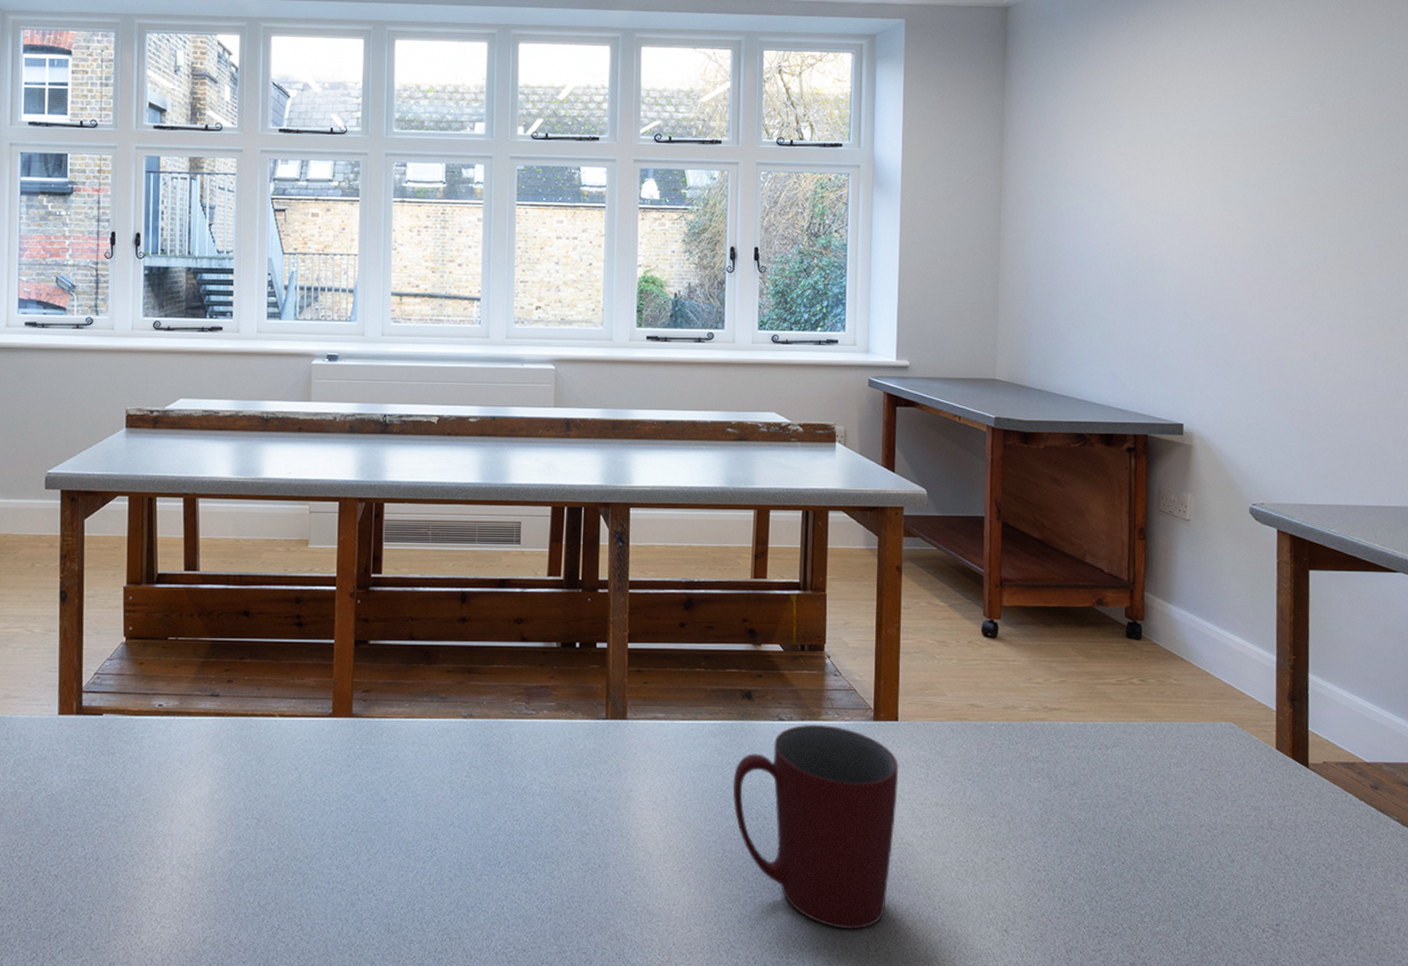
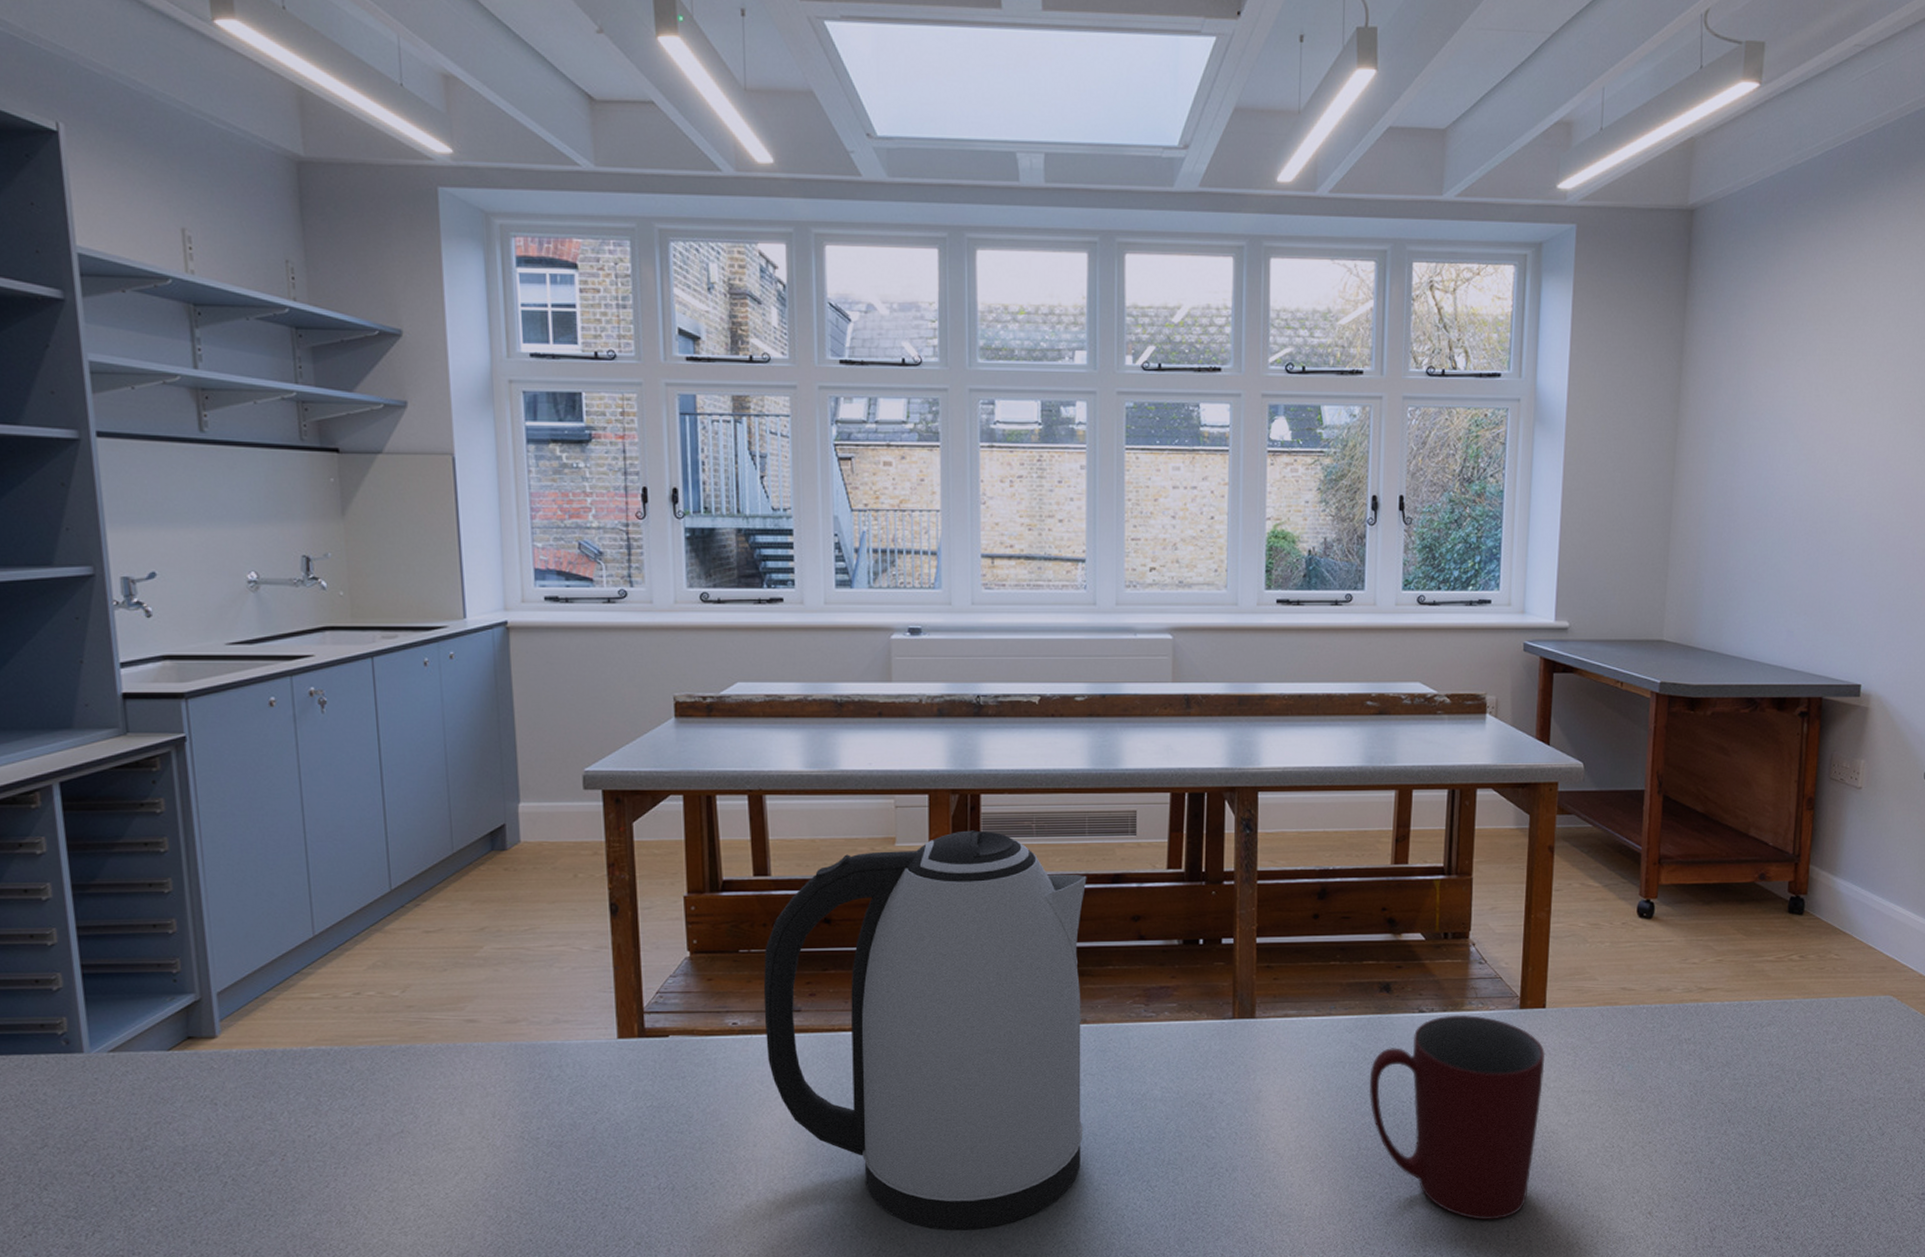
kettle: none [186,535,476,913] -> present [763,830,1087,1231]

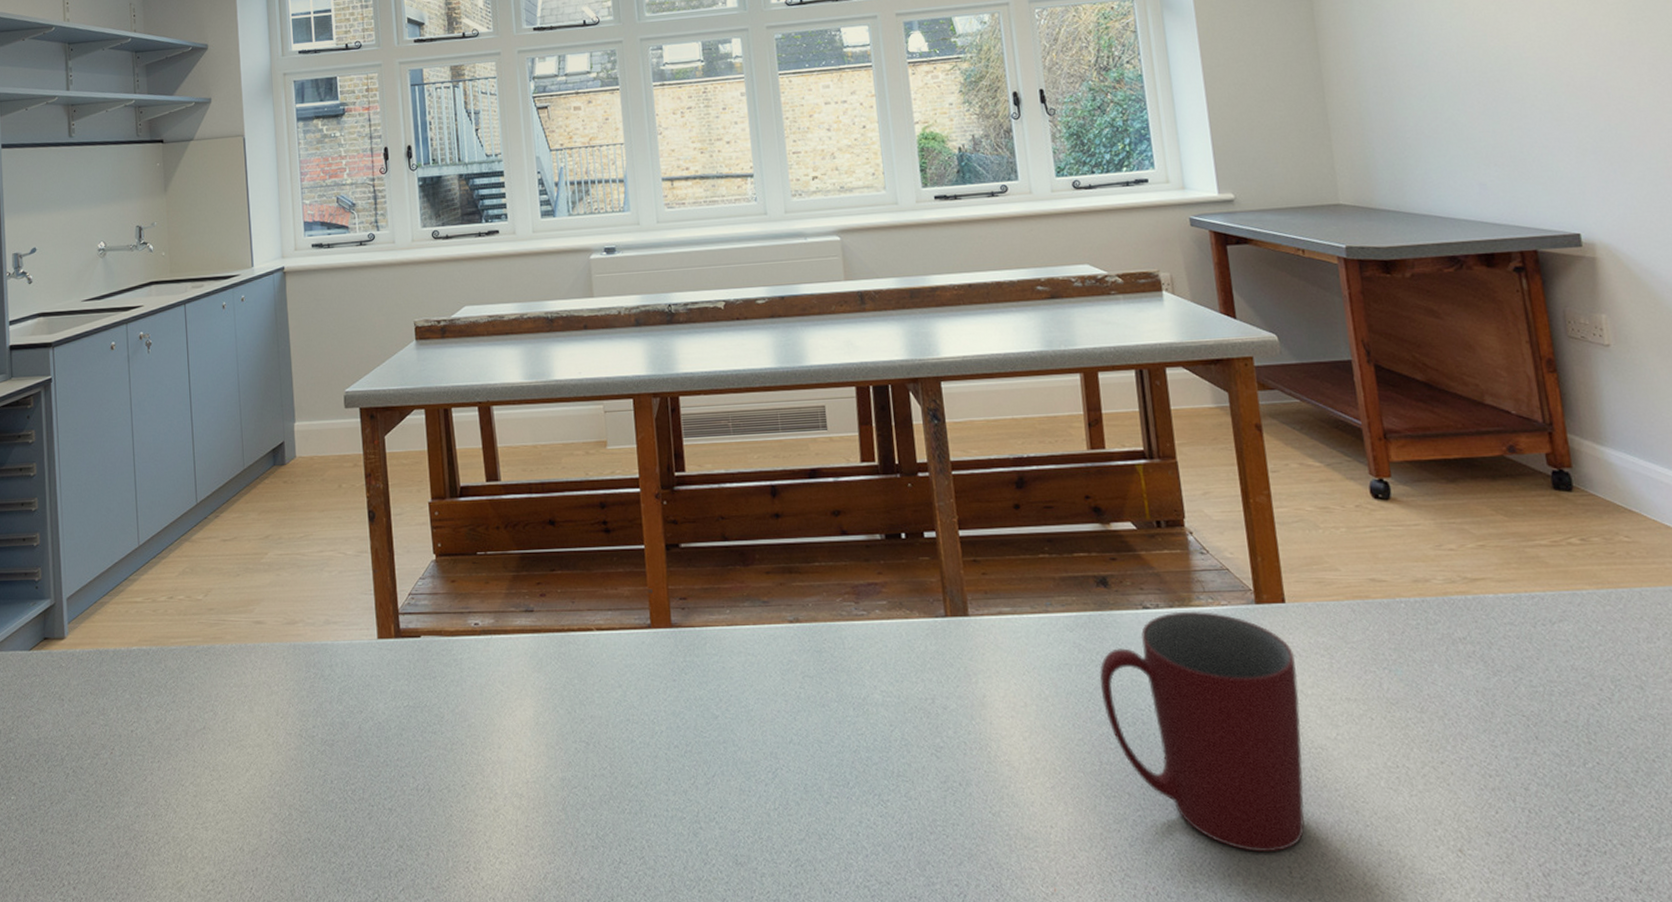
kettle: present [763,830,1087,1231] -> none [499,431,809,844]

